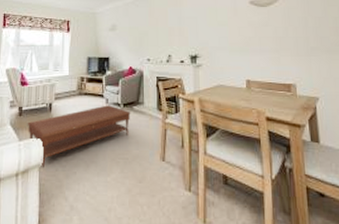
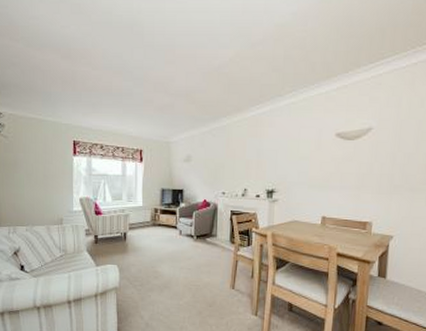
coffee table: present [27,105,131,167] -> none [103,236,204,290]

